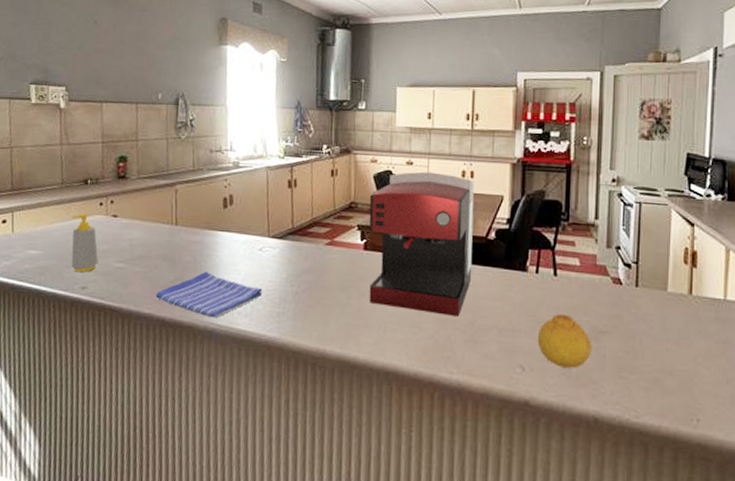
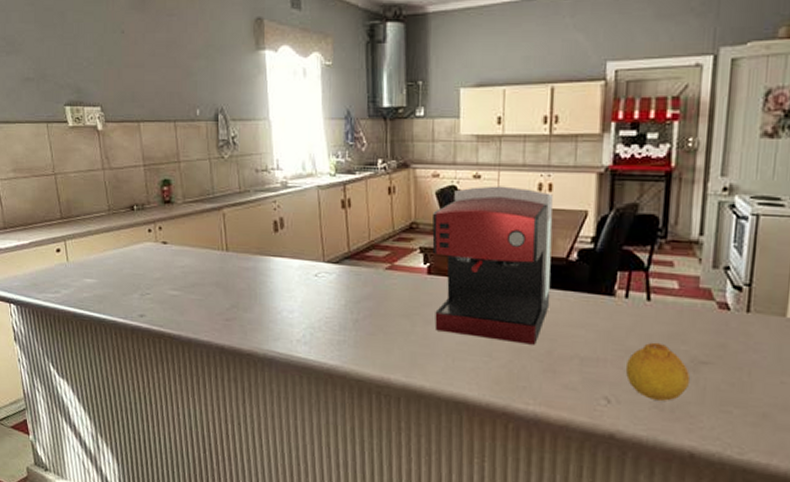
soap bottle: present [71,213,99,273] -> none [122,240,153,301]
dish towel: present [155,271,263,317] -> none [213,298,321,345]

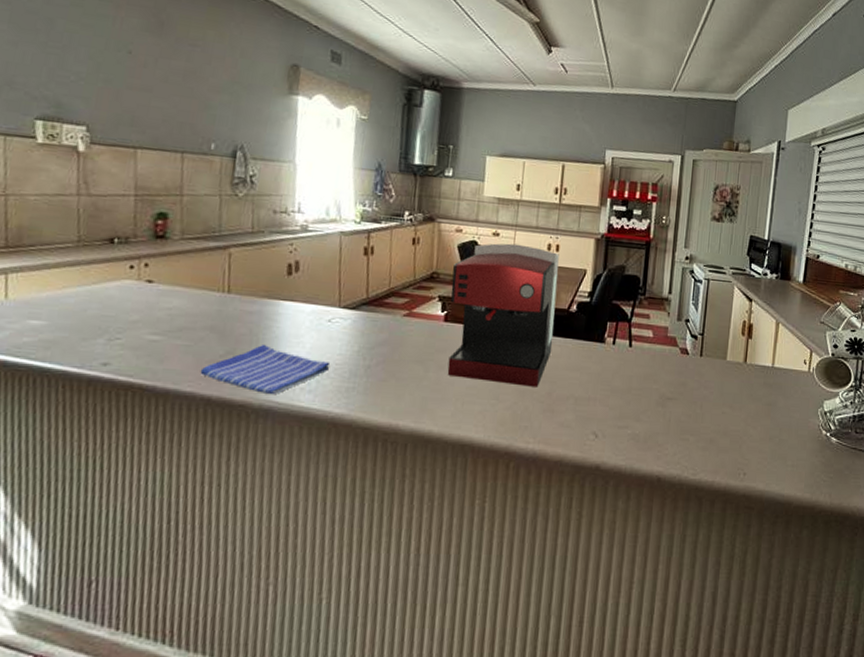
dish towel: none [213,298,321,345] -> present [200,344,331,394]
fruit: present [626,342,691,401] -> none [611,382,660,433]

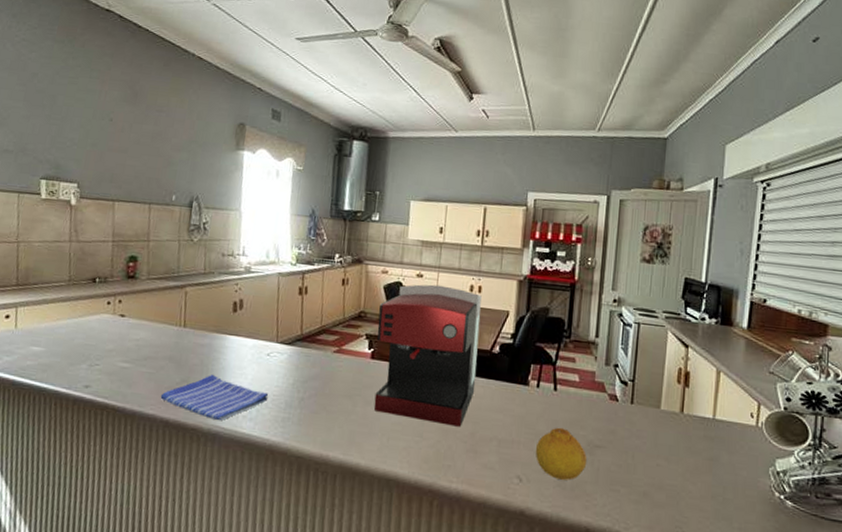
fruit: none [611,382,660,433] -> present [536,427,587,481]

